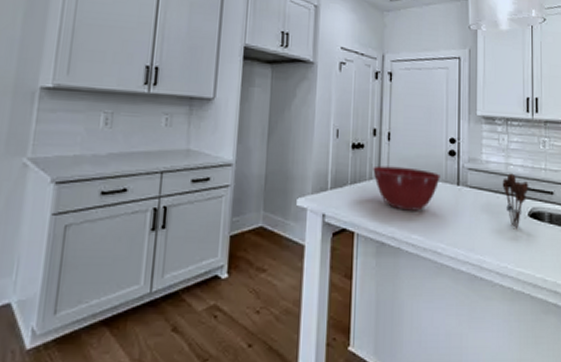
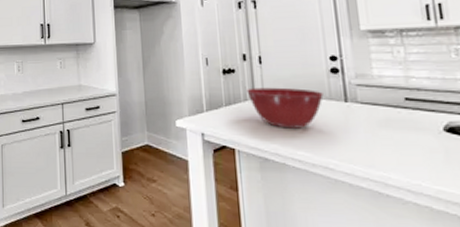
utensil holder: present [502,173,529,228] -> none [403,86,441,144]

